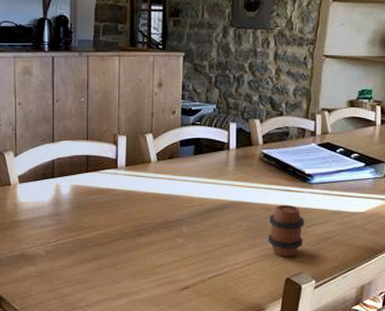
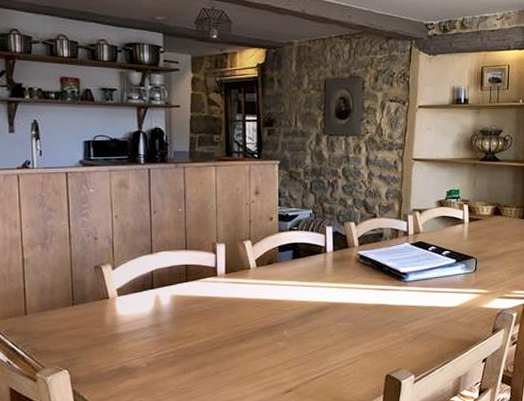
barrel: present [268,205,304,257] -> none [367,303,401,354]

